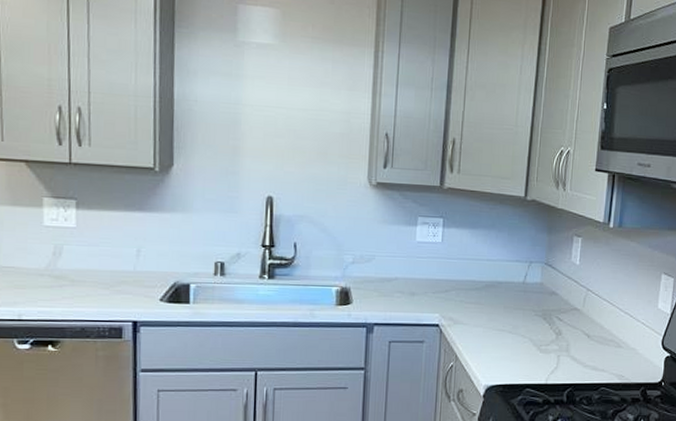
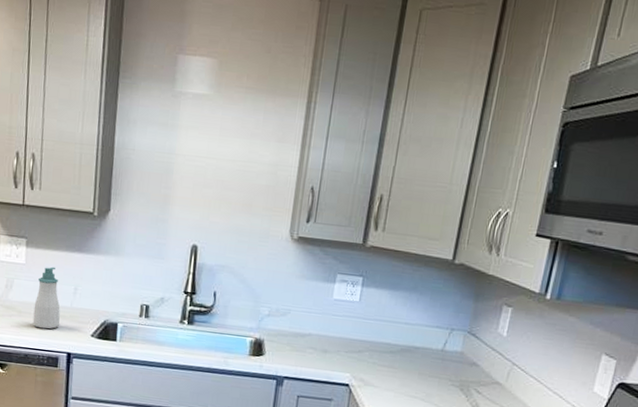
soap bottle: none [89,228,122,298] -> present [32,266,61,330]

